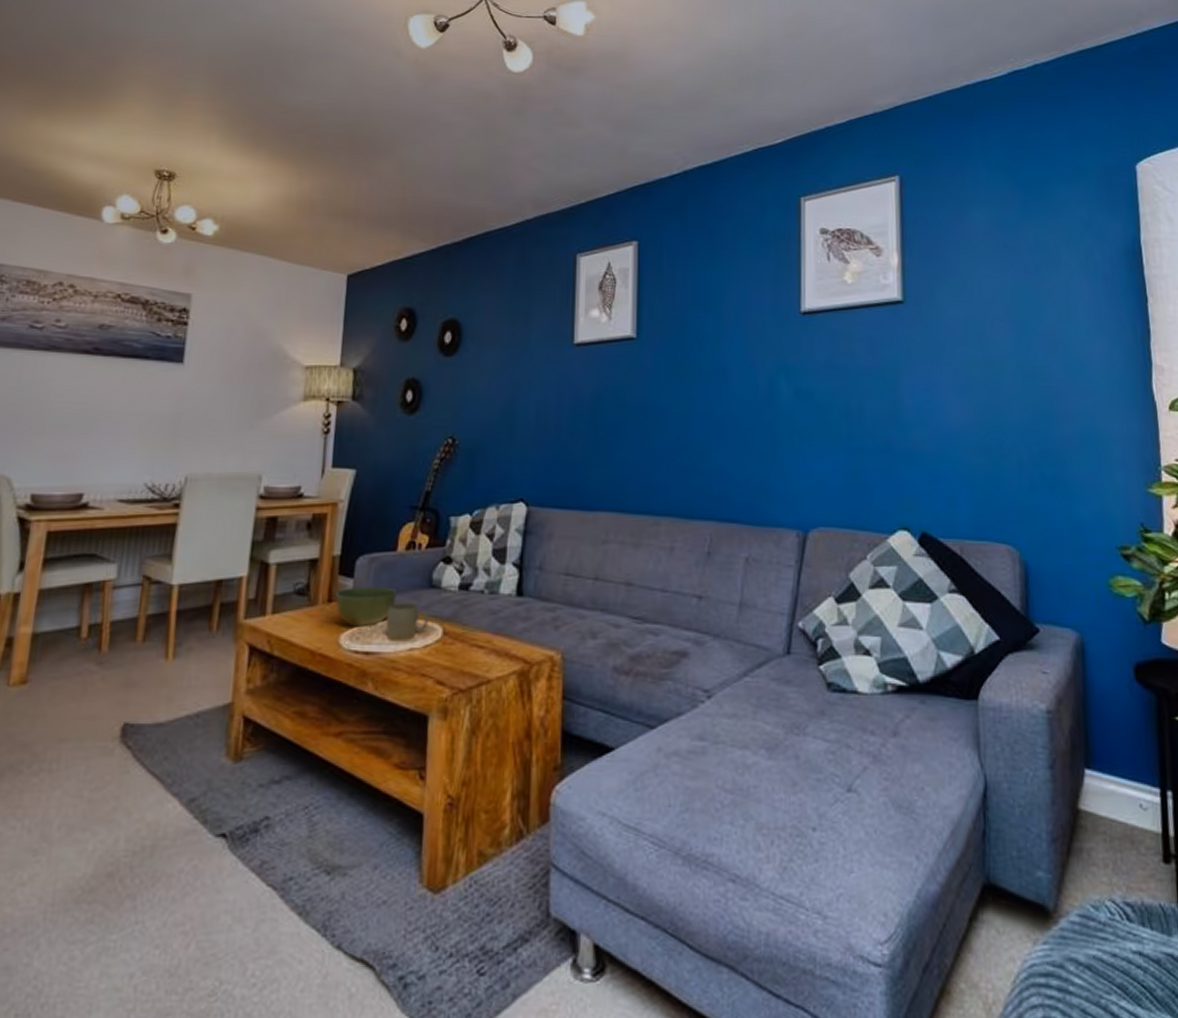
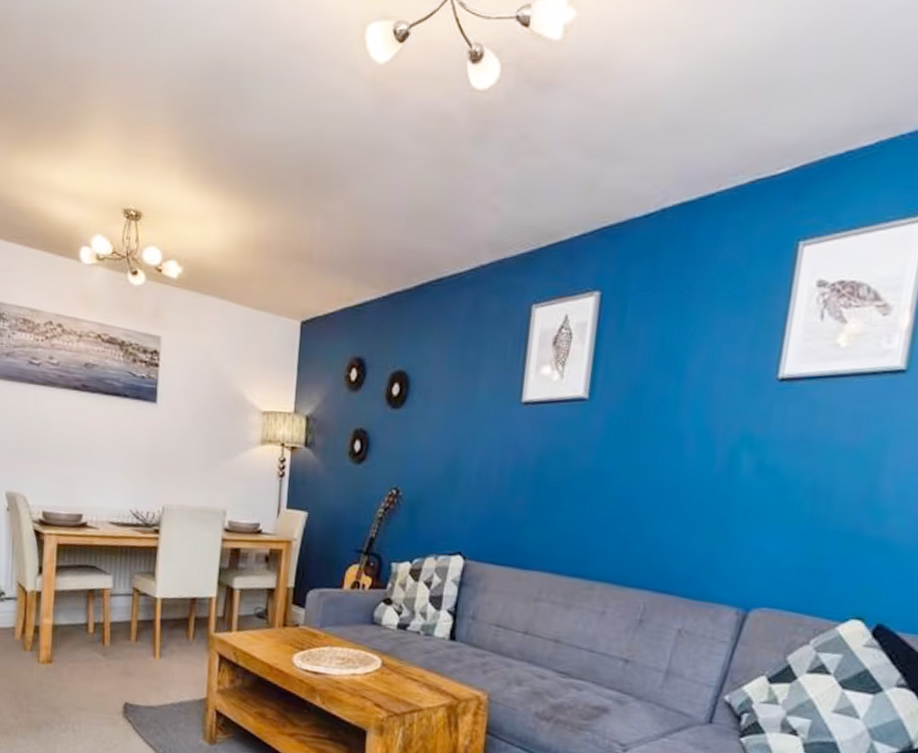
bowl: present [335,586,397,627] -> none [289,616,342,652]
mug: present [385,602,429,643] -> none [332,633,370,668]

